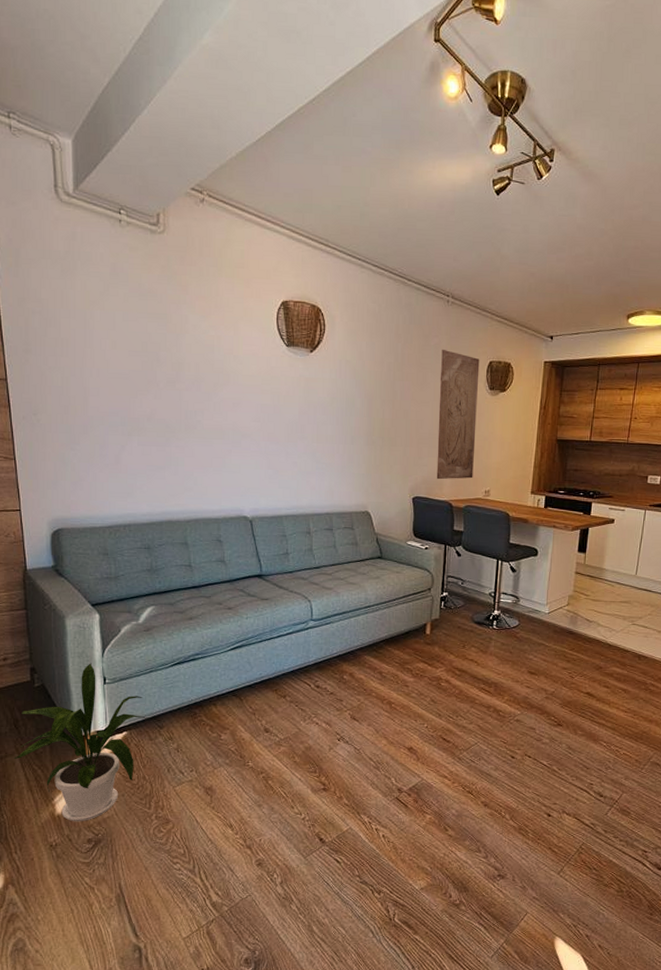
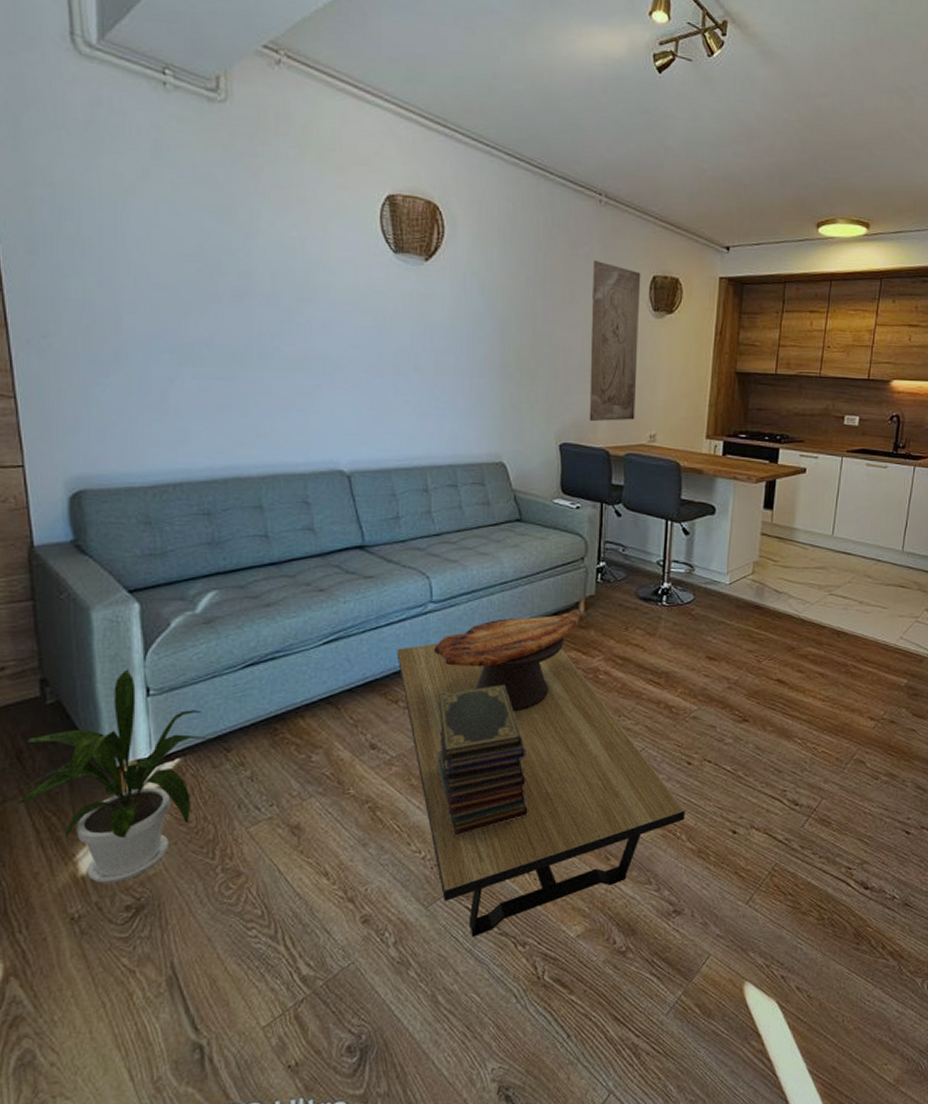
coffee table: none [285,652,509,883] -> present [396,643,685,937]
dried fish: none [313,629,434,709] -> present [433,608,589,712]
book stack: none [314,686,384,804] -> present [436,684,528,836]

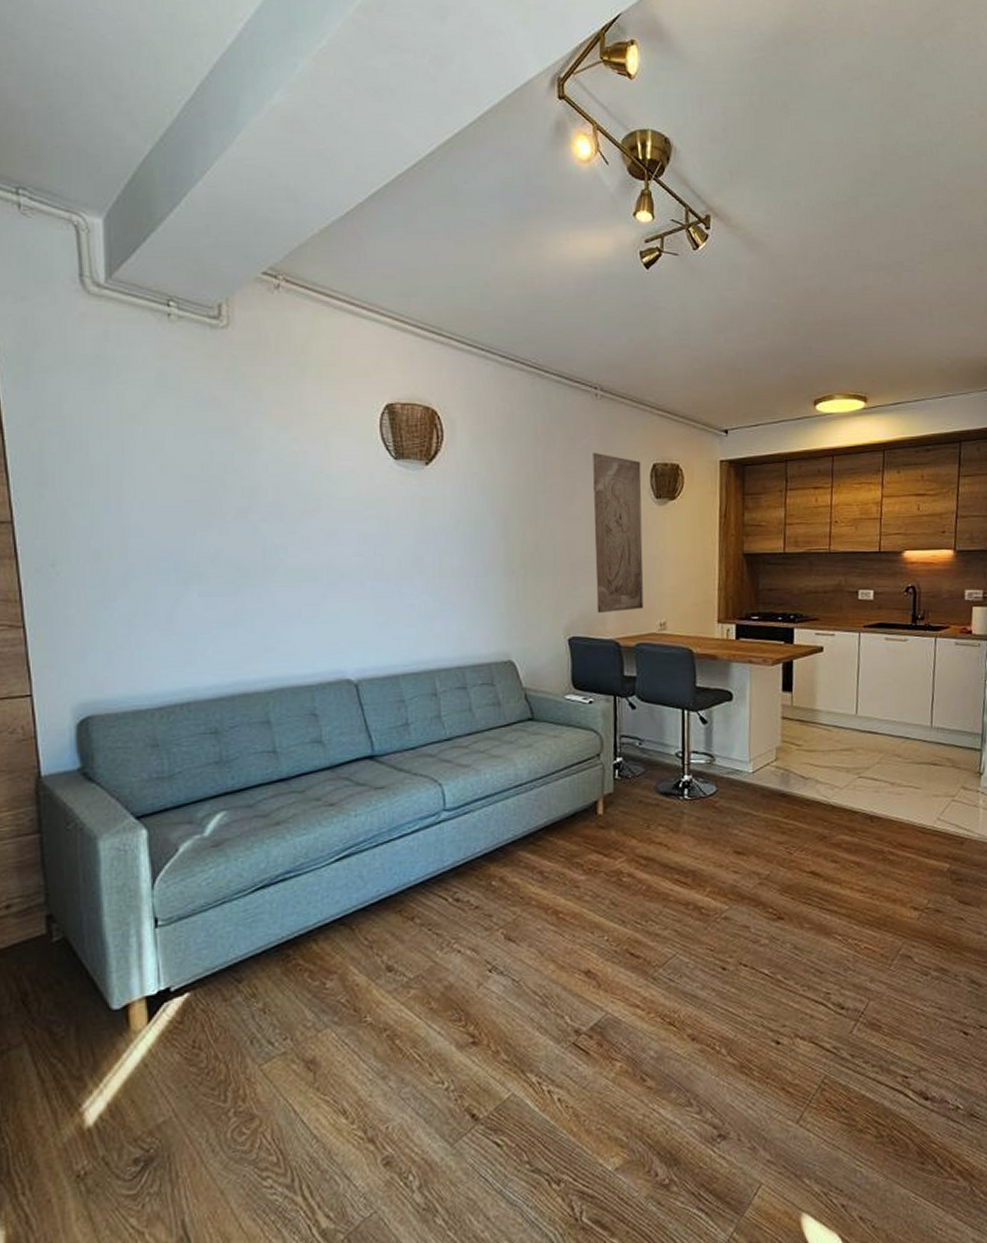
house plant: present [16,669,213,884] -> none [20,899,224,1136]
coffee table: present [396,643,685,937] -> none [411,852,723,1176]
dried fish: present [433,608,589,712] -> none [448,808,609,923]
book stack: present [436,684,528,836] -> none [456,893,556,1063]

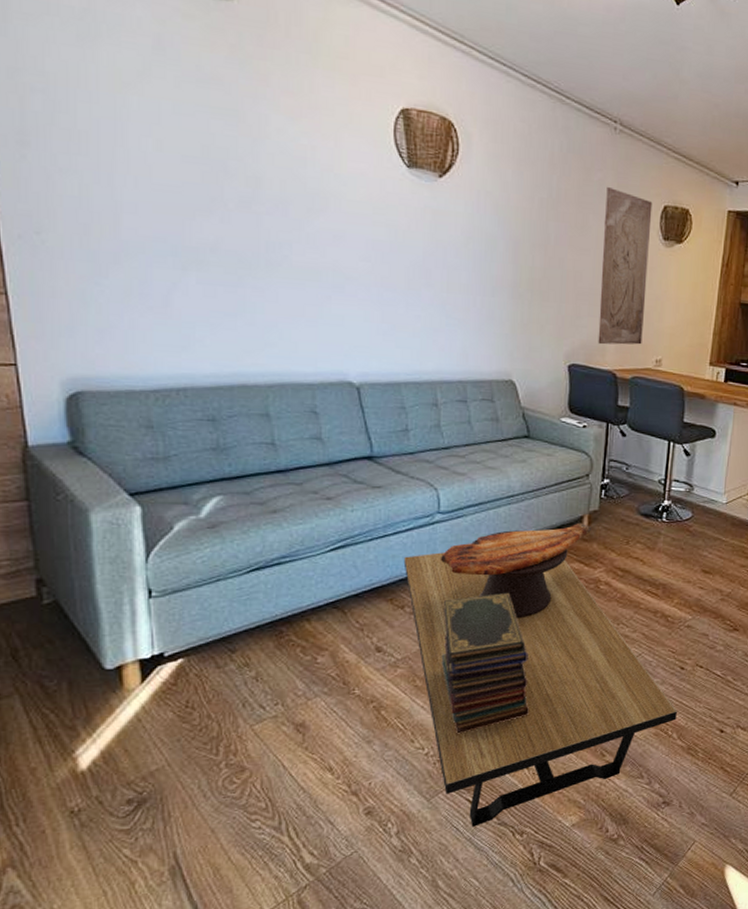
coffee table: none [411,852,723,1176] -> present [403,552,677,827]
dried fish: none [448,808,609,923] -> present [440,522,592,619]
book stack: none [456,893,556,1063] -> present [441,592,529,734]

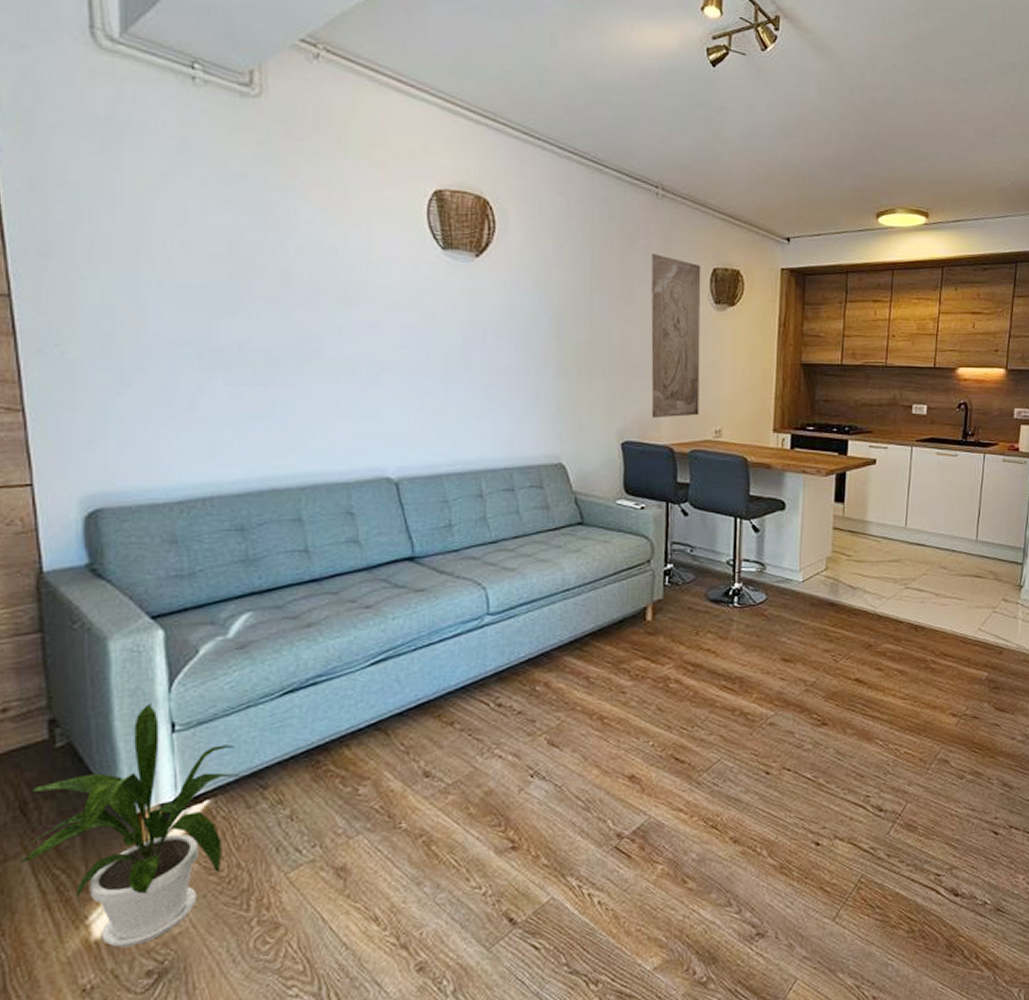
house plant: none [11,571,218,779] -> present [19,703,248,948]
coffee table: present [403,552,677,827] -> none [451,658,765,978]
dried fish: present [440,522,592,619] -> none [491,614,657,728]
book stack: present [441,592,529,734] -> none [496,698,598,868]

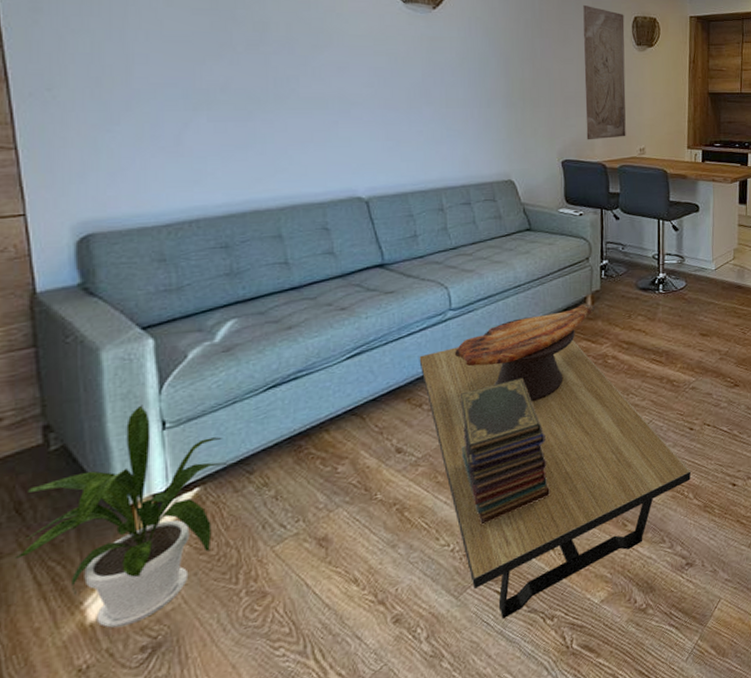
coffee table: none [451,658,765,978] -> present [419,340,691,619]
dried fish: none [491,614,657,728] -> present [454,303,596,402]
book stack: none [496,698,598,868] -> present [461,377,550,525]

